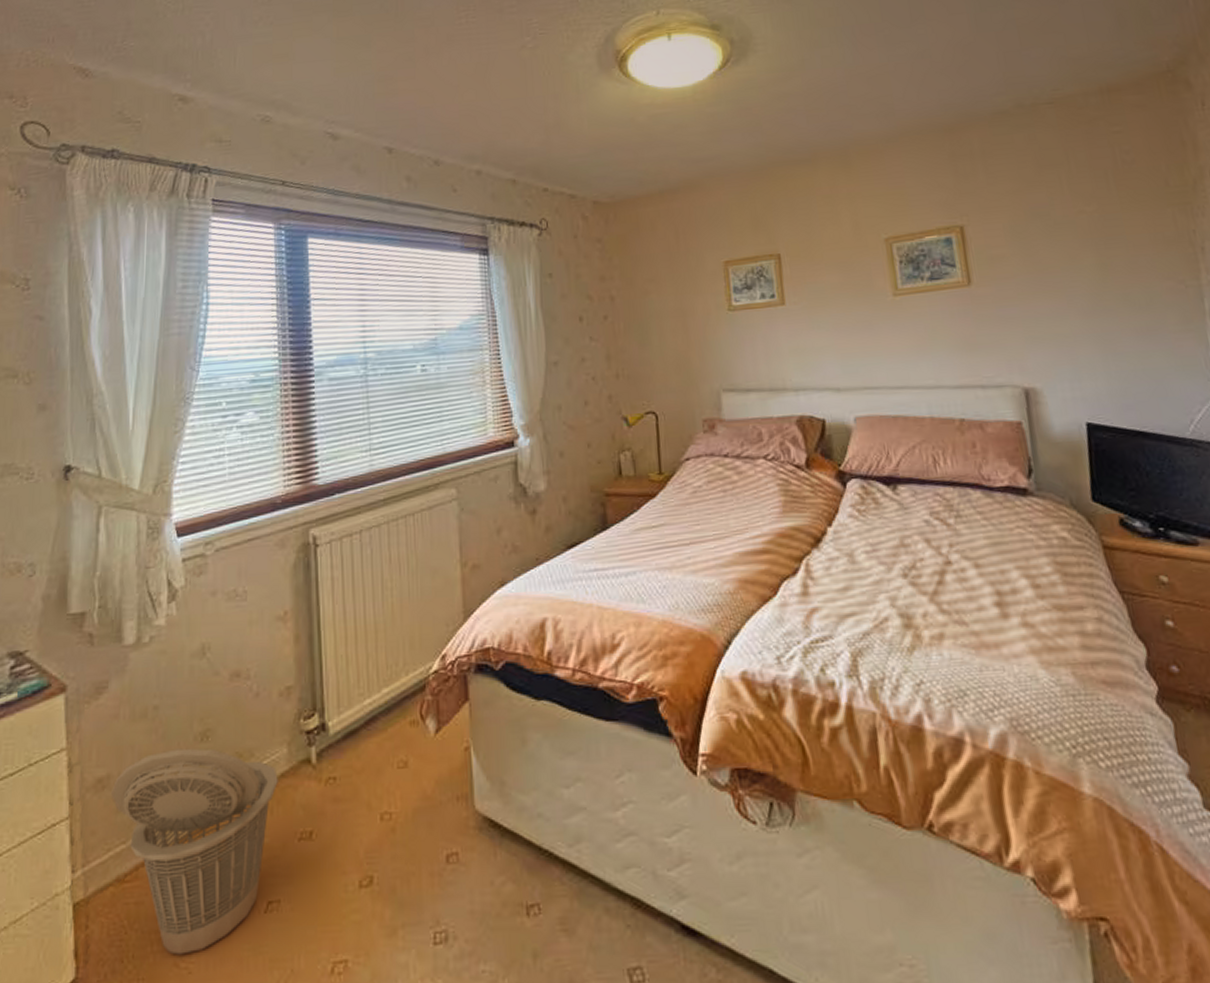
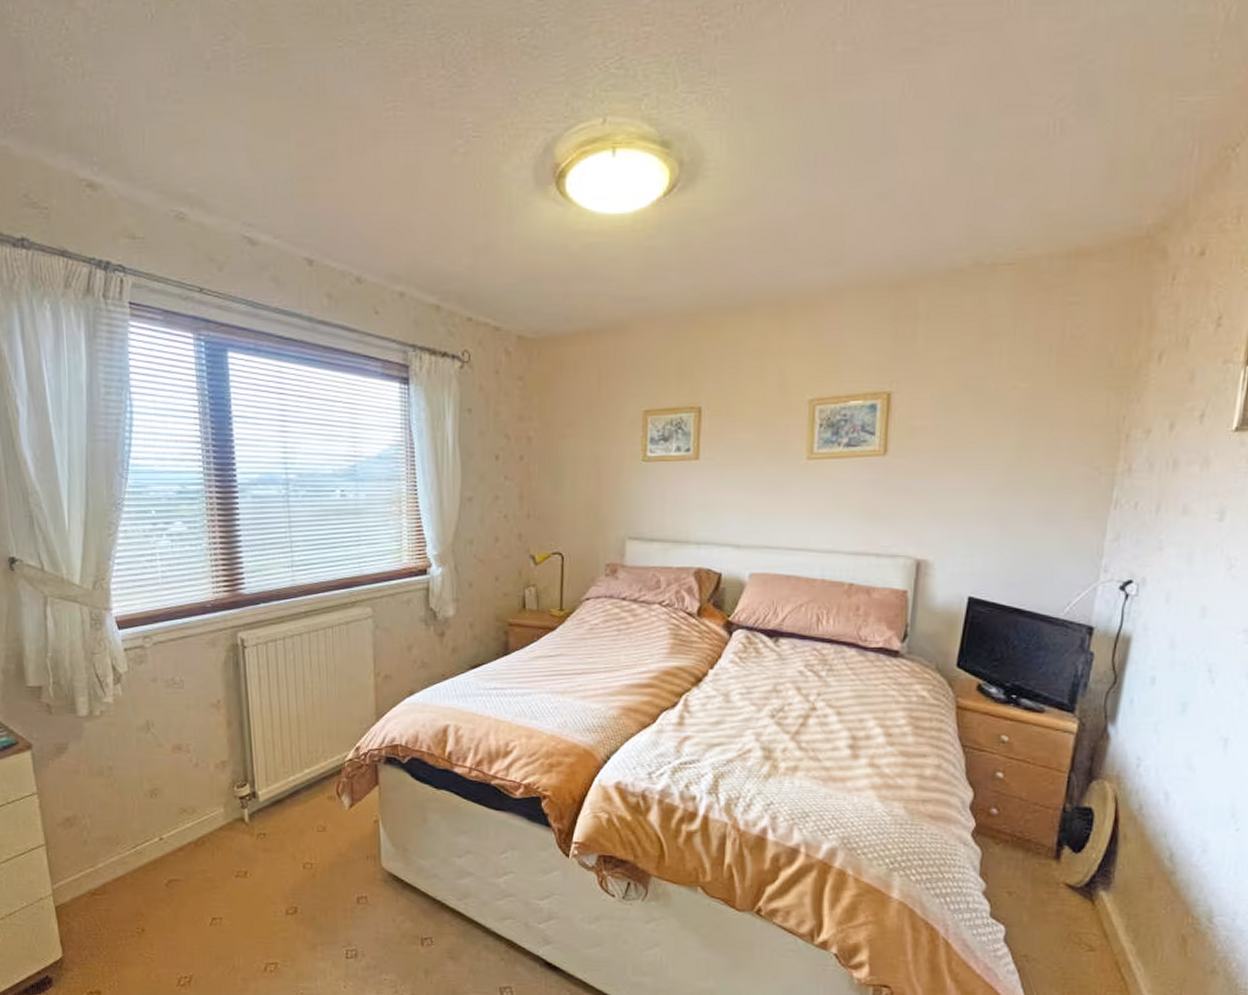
laundry basket: present [110,748,278,955] -> none [77,801,217,948]

